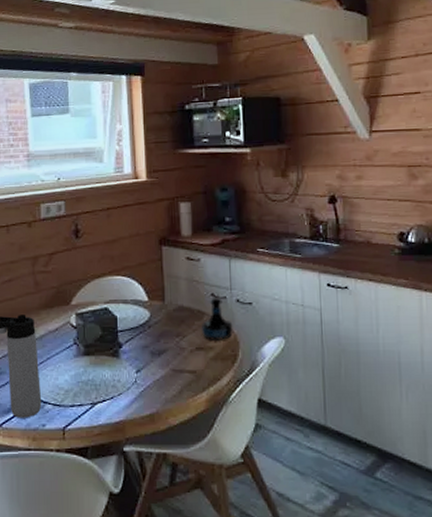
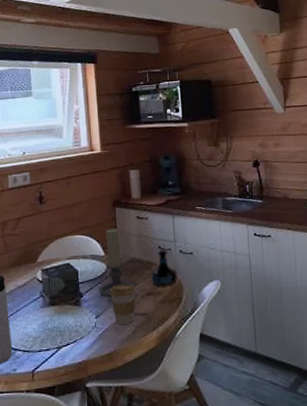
candle holder: none [140,269,182,351] -> present [99,228,135,298]
coffee cup: none [153,335,183,382] -> present [109,284,136,325]

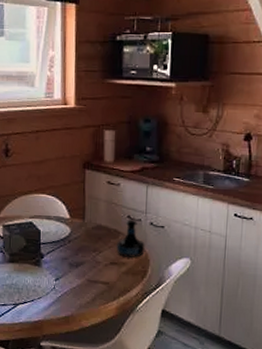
candle holder: present [99,228,135,298] -> none [61,190,98,263]
coffee cup: present [109,284,136,325] -> none [71,250,99,291]

